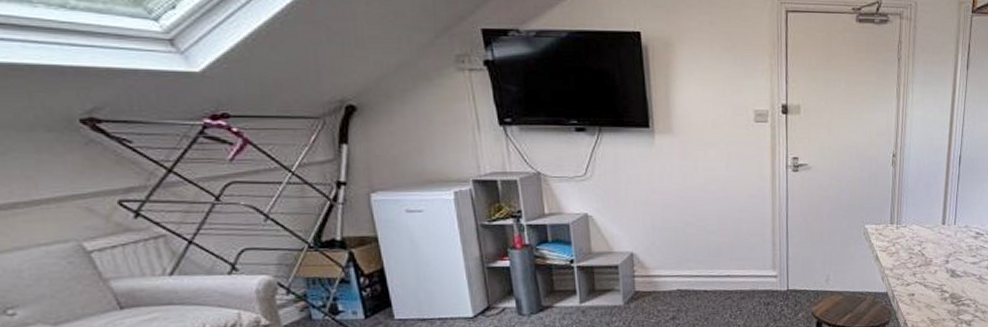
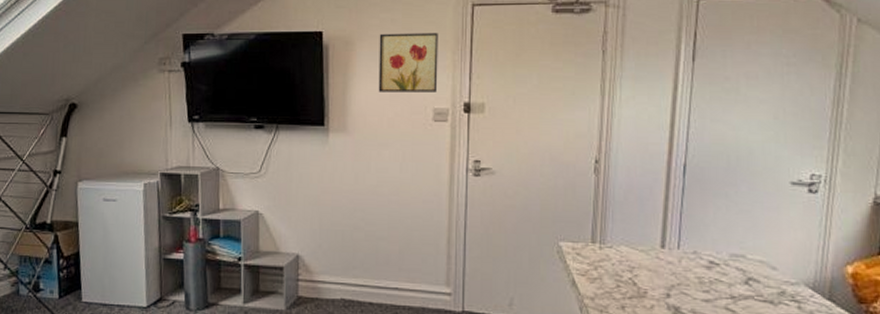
wall art: none [699,36,757,95] -> present [378,33,438,92]

